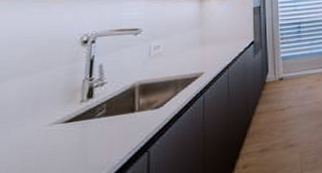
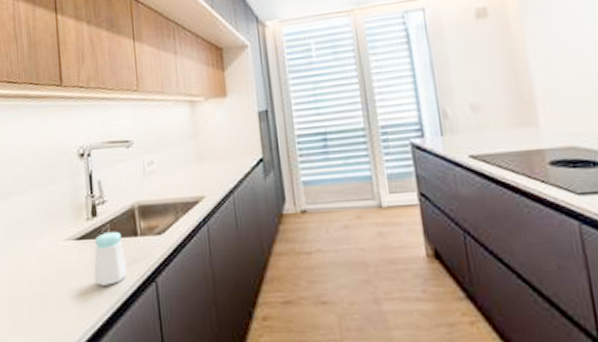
salt shaker: none [79,109,119,165] -> present [94,231,127,286]

